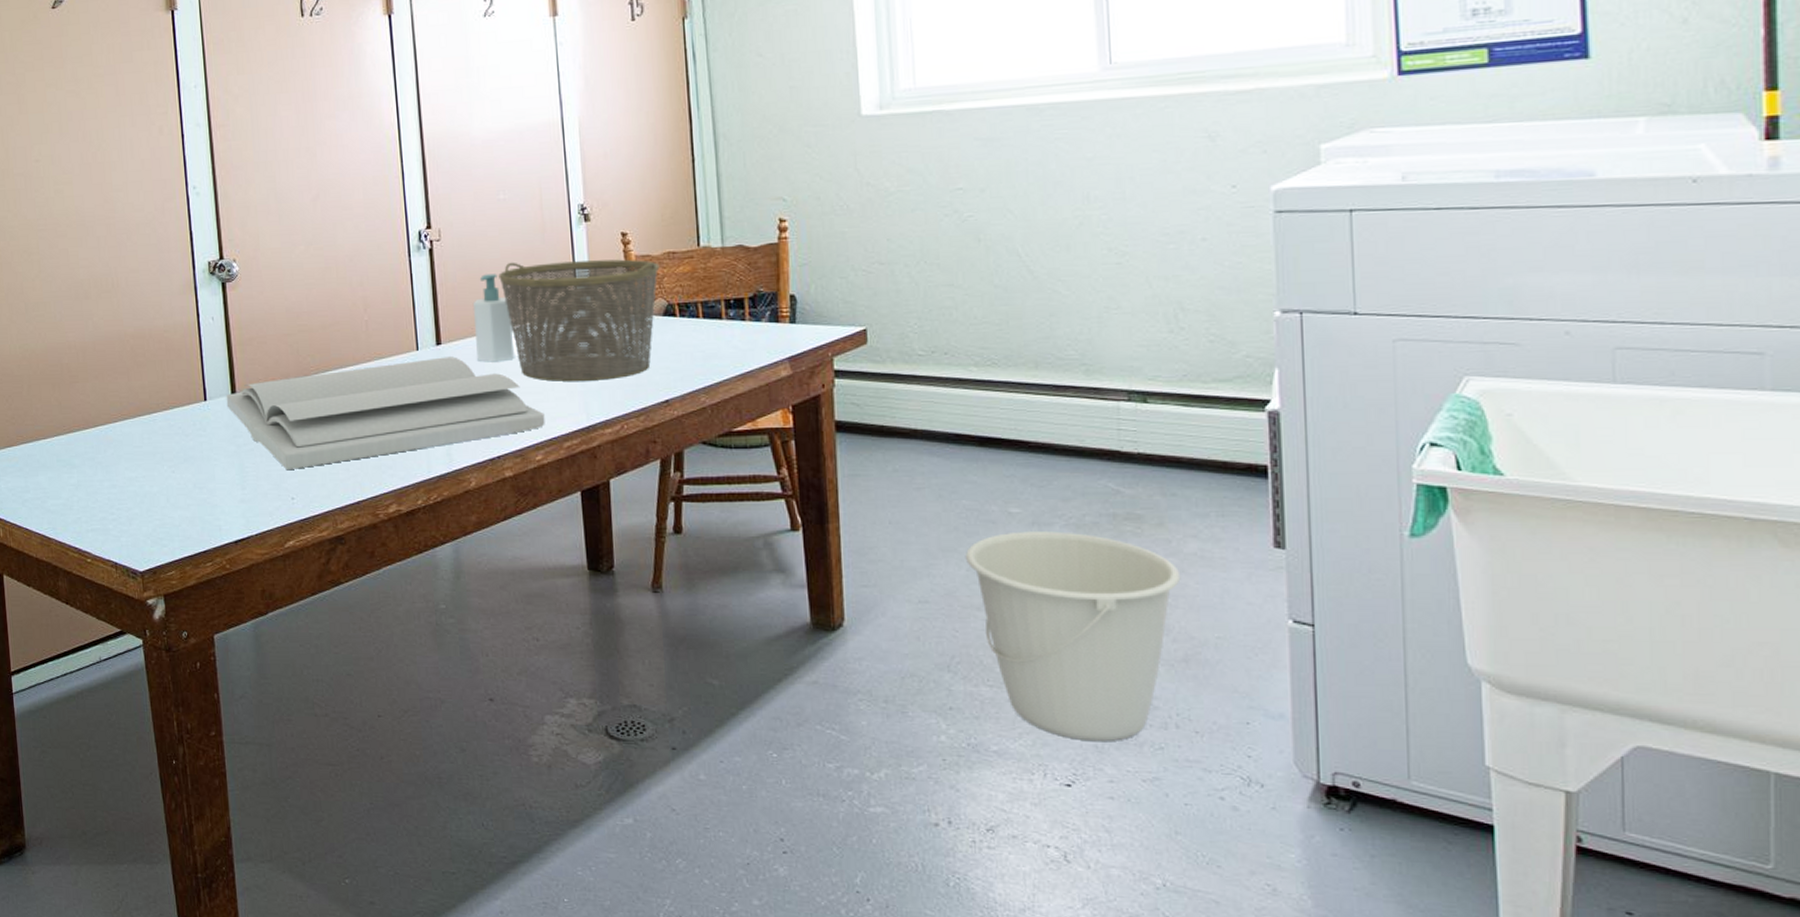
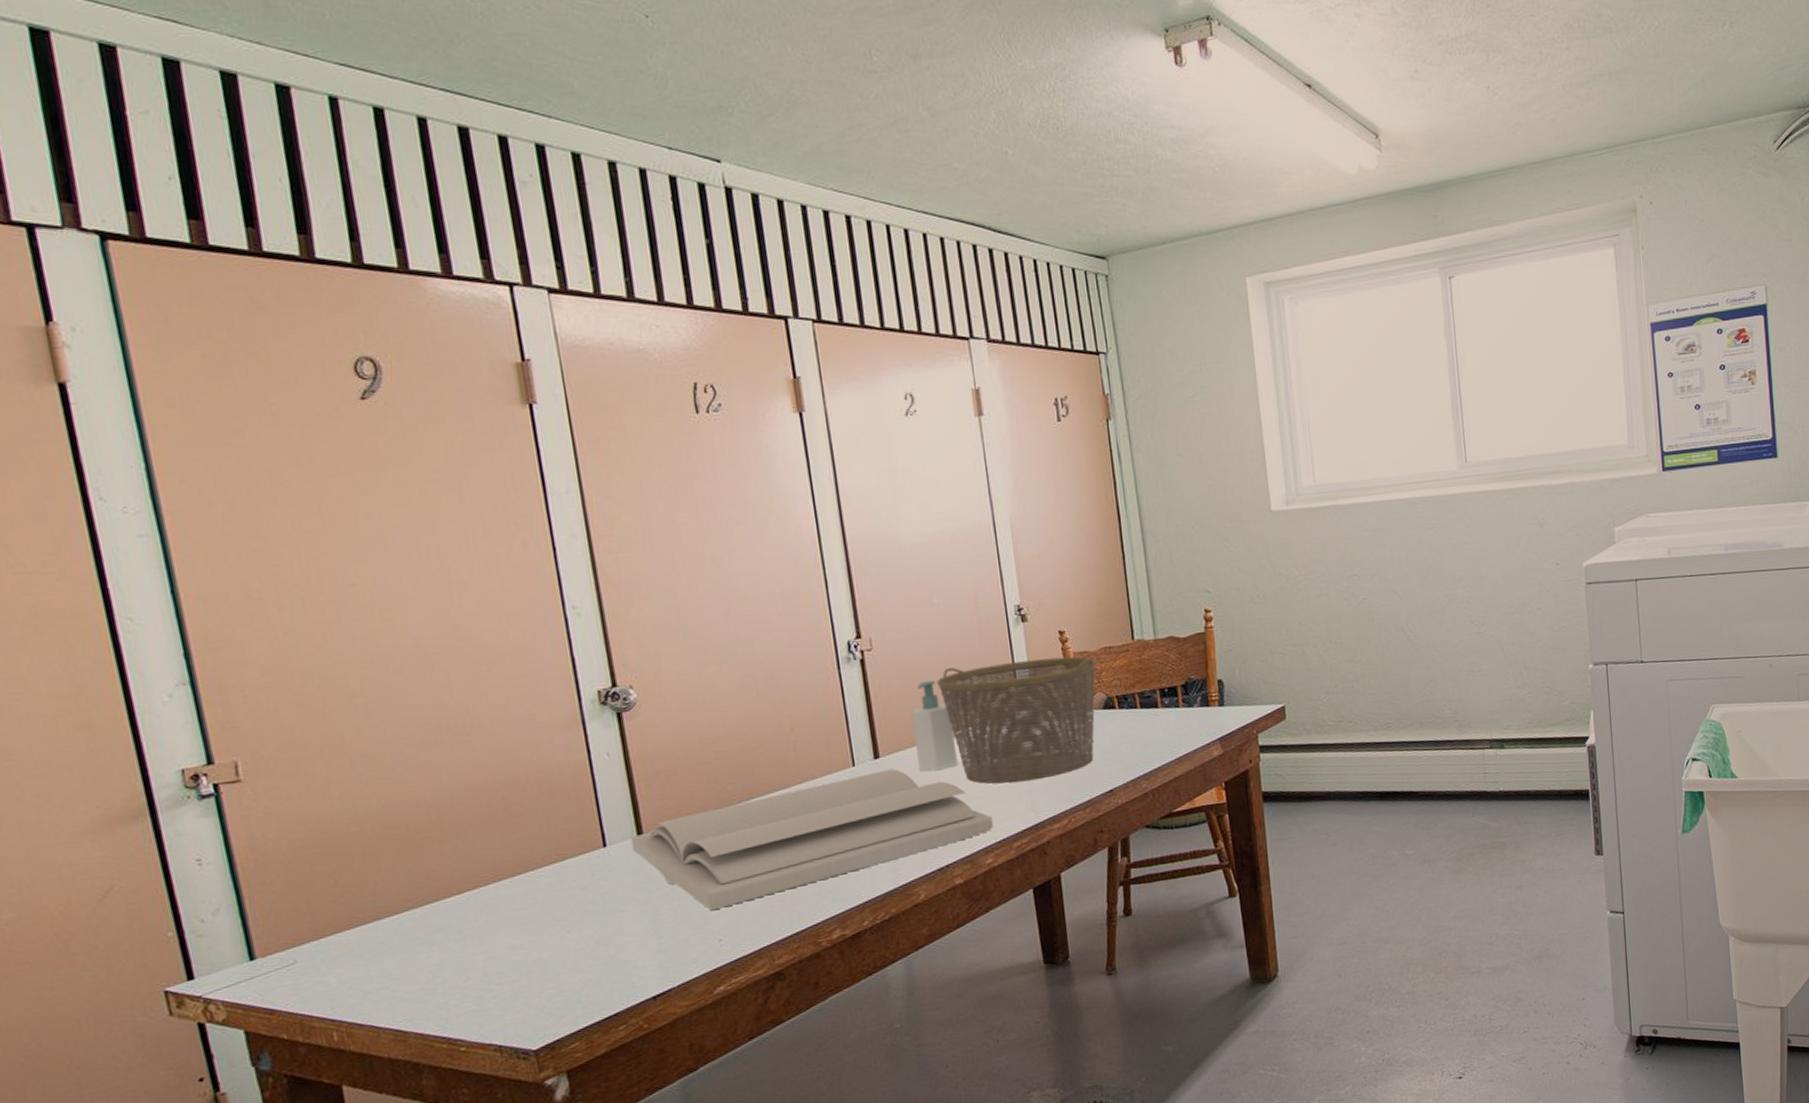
bucket: present [964,531,1181,742] -> none [1373,864,1534,1039]

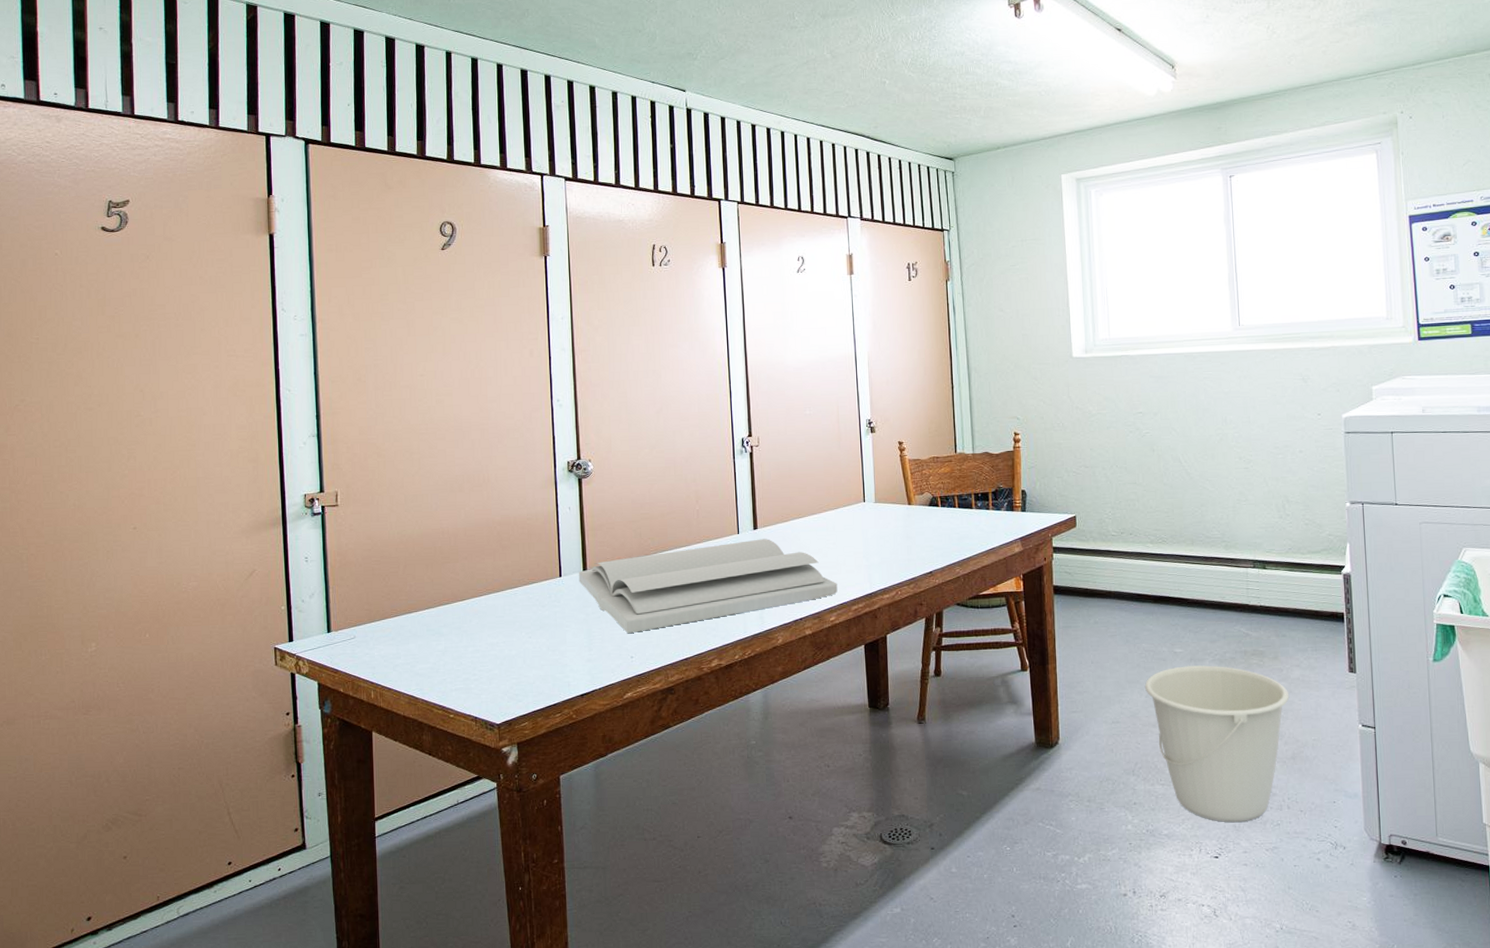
soap bottle: present [910,680,959,772] -> none [783,473,816,543]
basket: present [937,656,1098,784] -> none [804,462,927,558]
bucket: none [1373,864,1534,1039] -> present [1144,665,1290,823]

